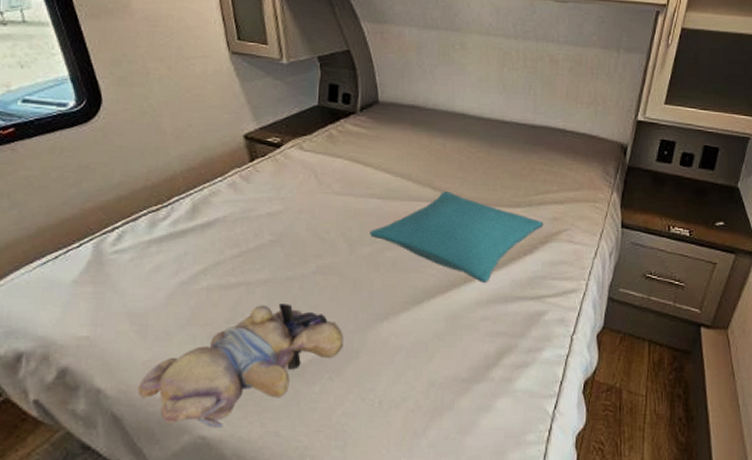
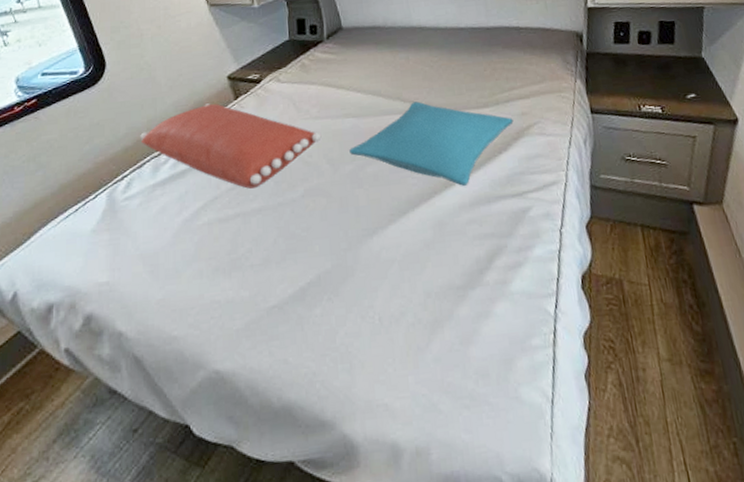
pillow: none [137,162,342,258] -> present [140,103,322,189]
teddy bear: present [137,303,344,428] -> none [154,229,338,361]

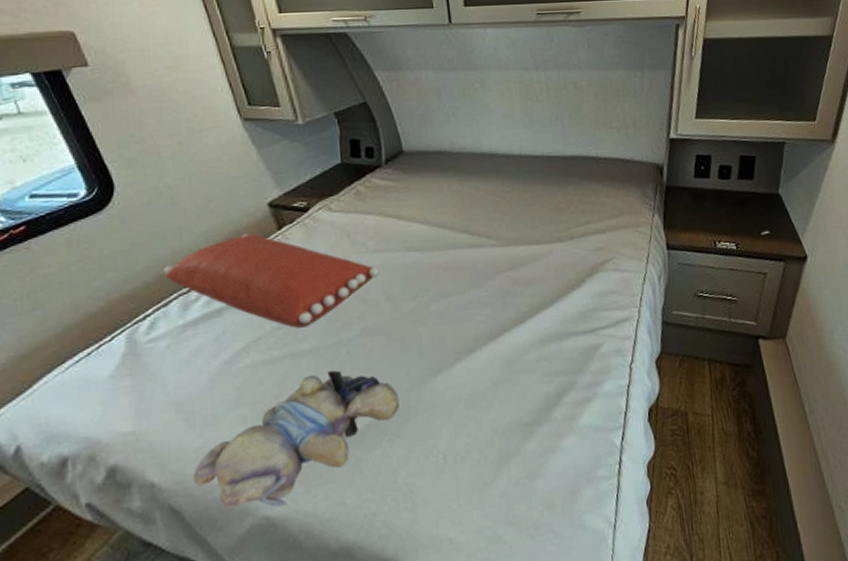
teddy bear: none [154,229,338,361] -> present [192,370,399,509]
pillow: present [349,101,514,187] -> none [412,235,588,324]

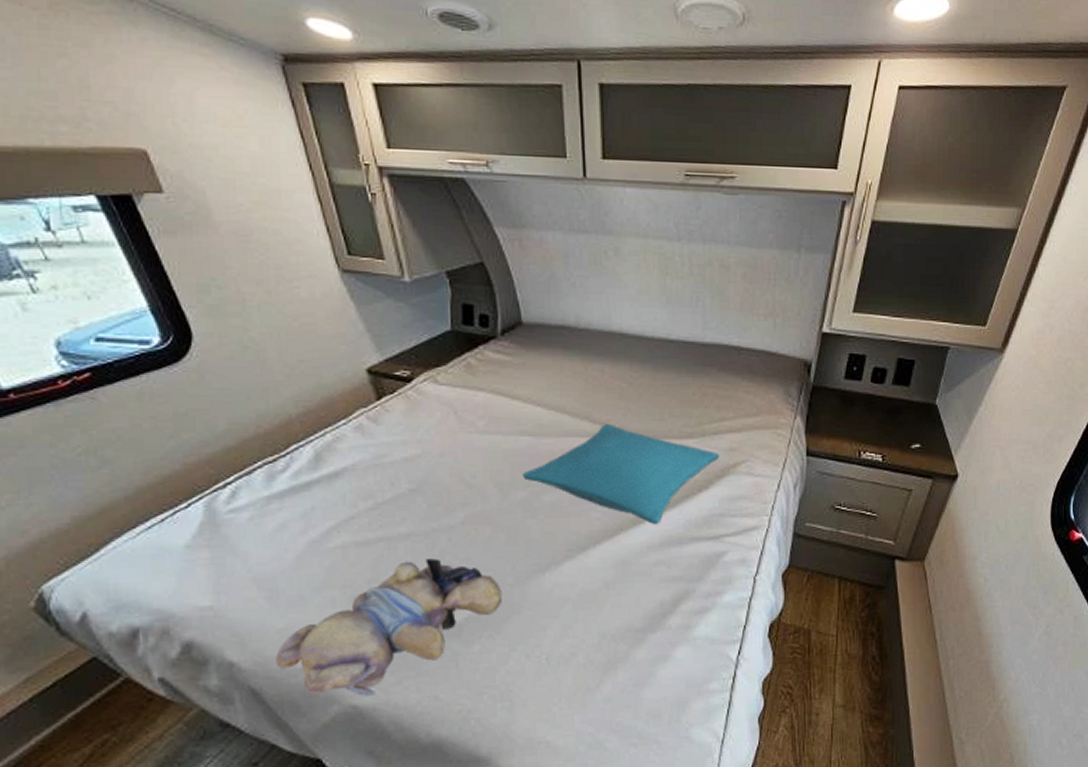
pillow: present [163,234,381,328] -> none [247,402,489,510]
pillow: none [412,235,588,324] -> present [523,424,719,525]

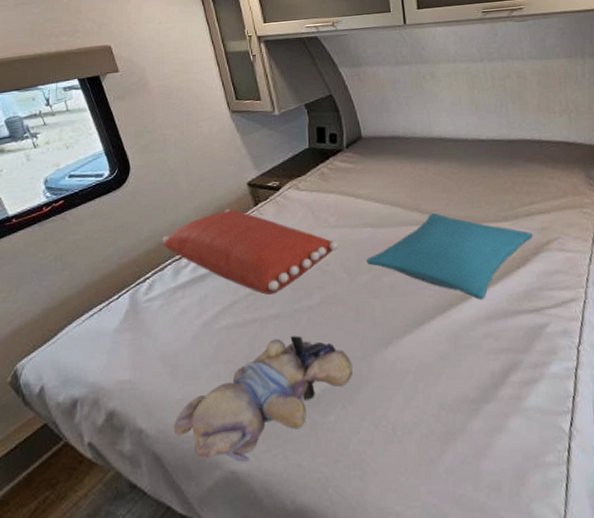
pillow: none [247,402,489,510] -> present [162,209,339,295]

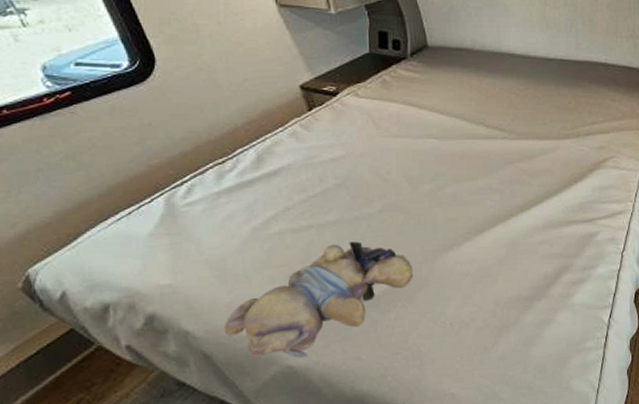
pillow: present [162,209,339,295] -> none [201,113,401,202]
pillow: present [366,213,533,301] -> none [429,128,591,211]

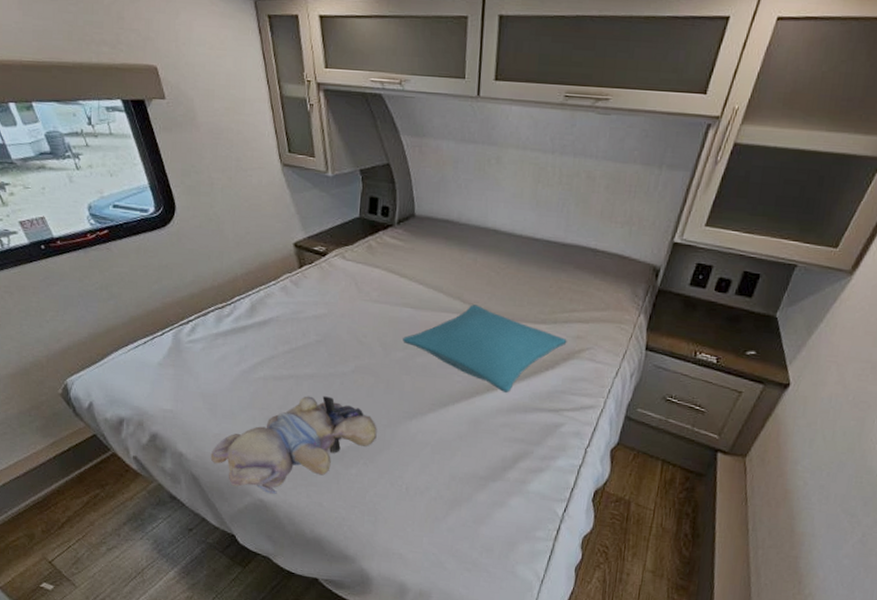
pillow: none [429,128,591,211] -> present [403,304,567,394]

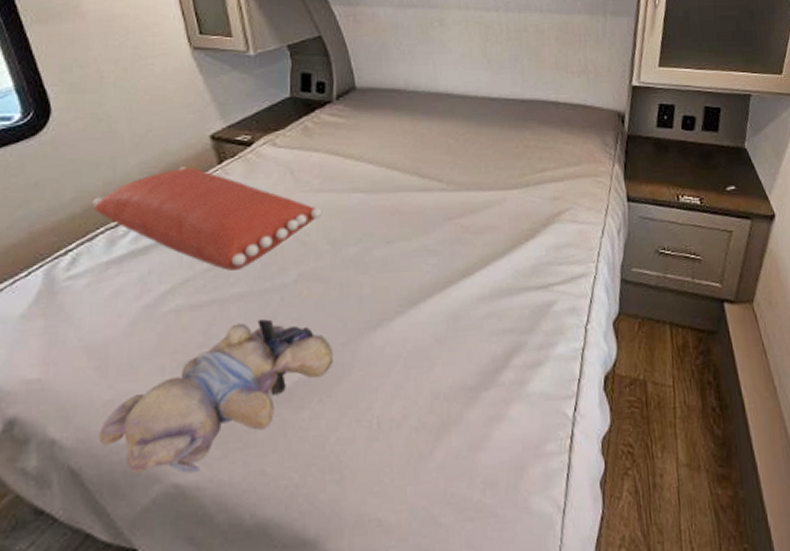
pillow: none [206,267,378,356] -> present [92,167,323,271]
pillow: present [403,304,567,394] -> none [355,178,544,277]

